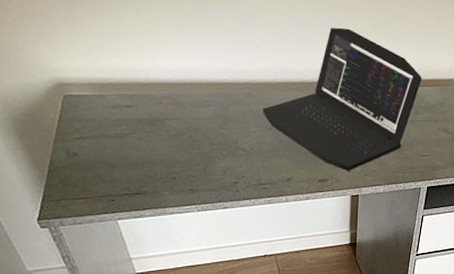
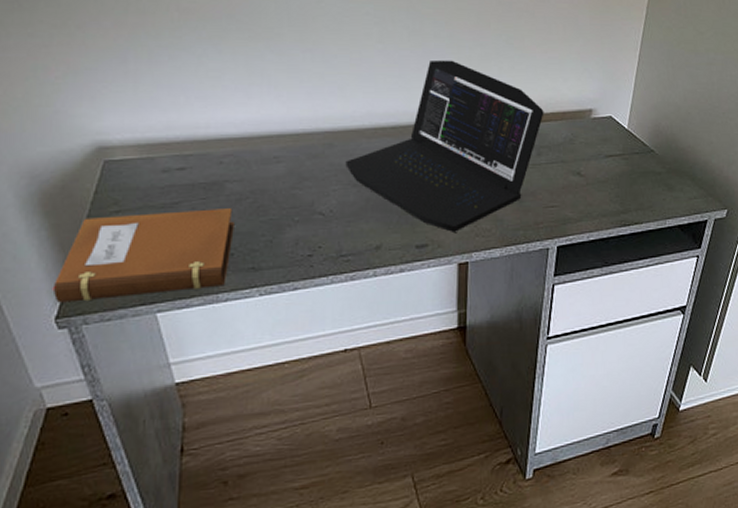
notebook: none [32,140,175,208] -> present [52,208,234,303]

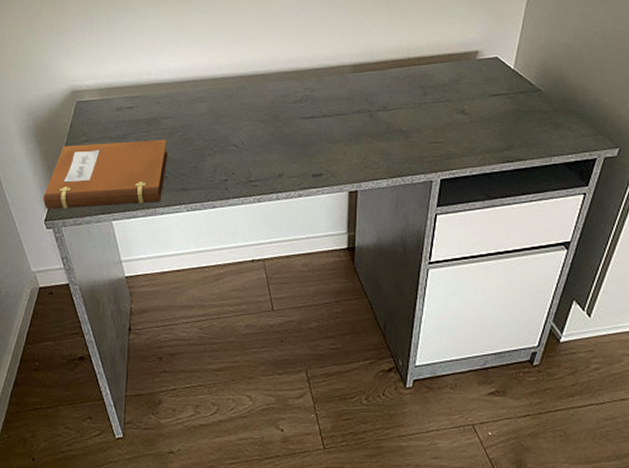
laptop: present [345,59,544,232] -> none [255,10,431,164]

